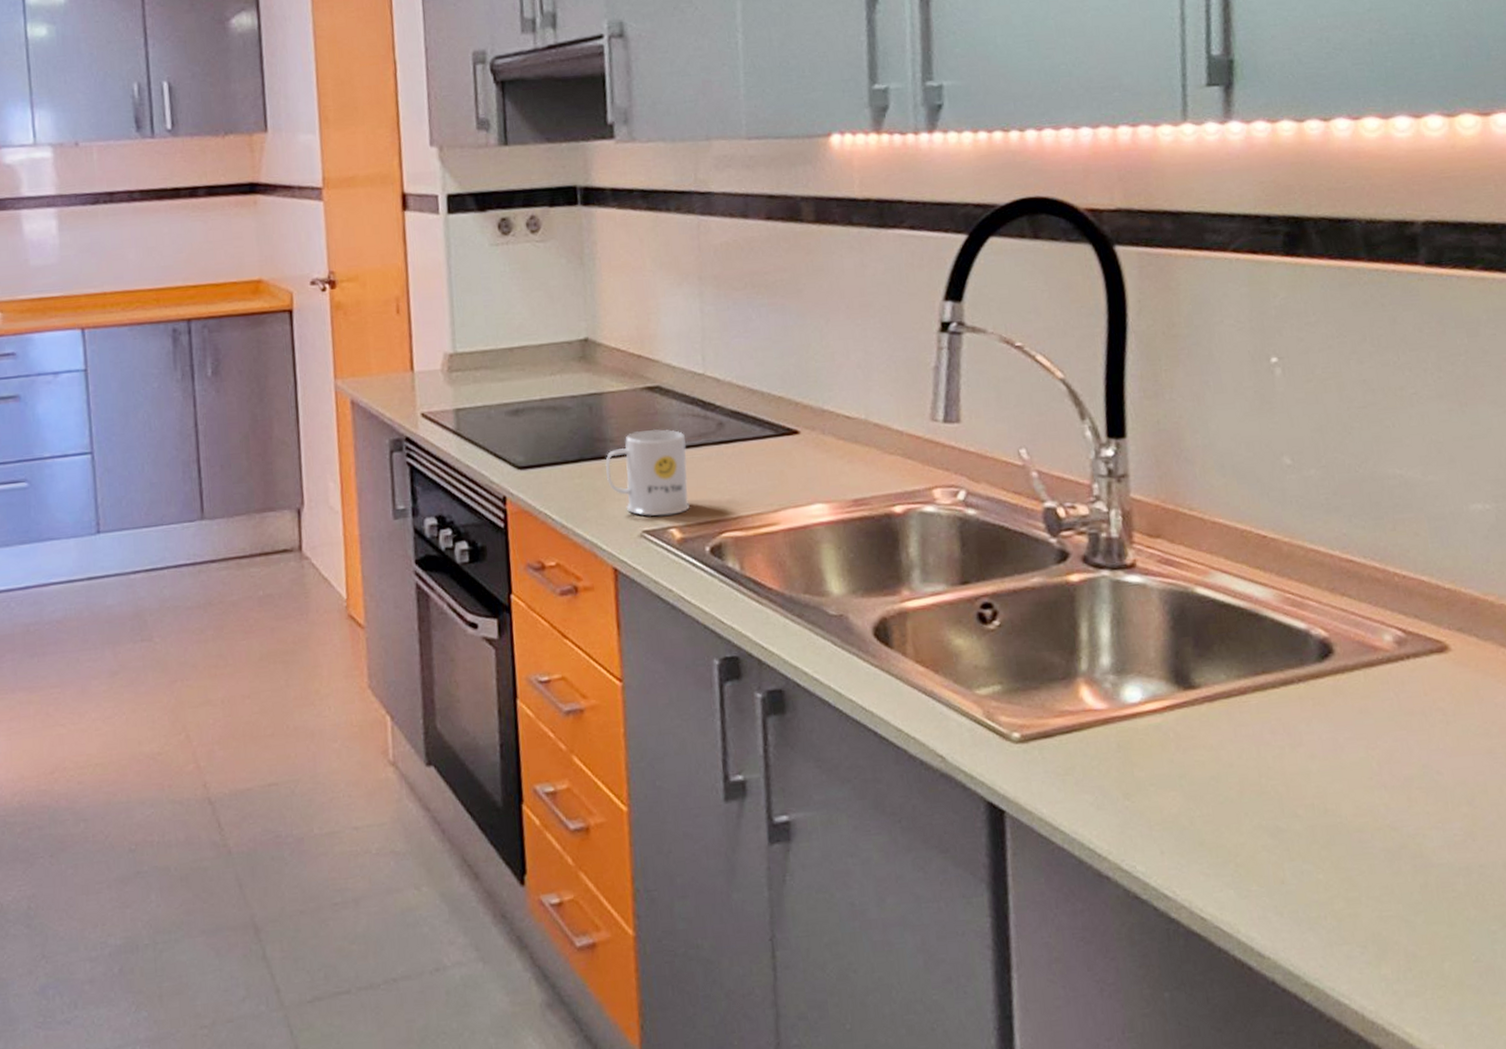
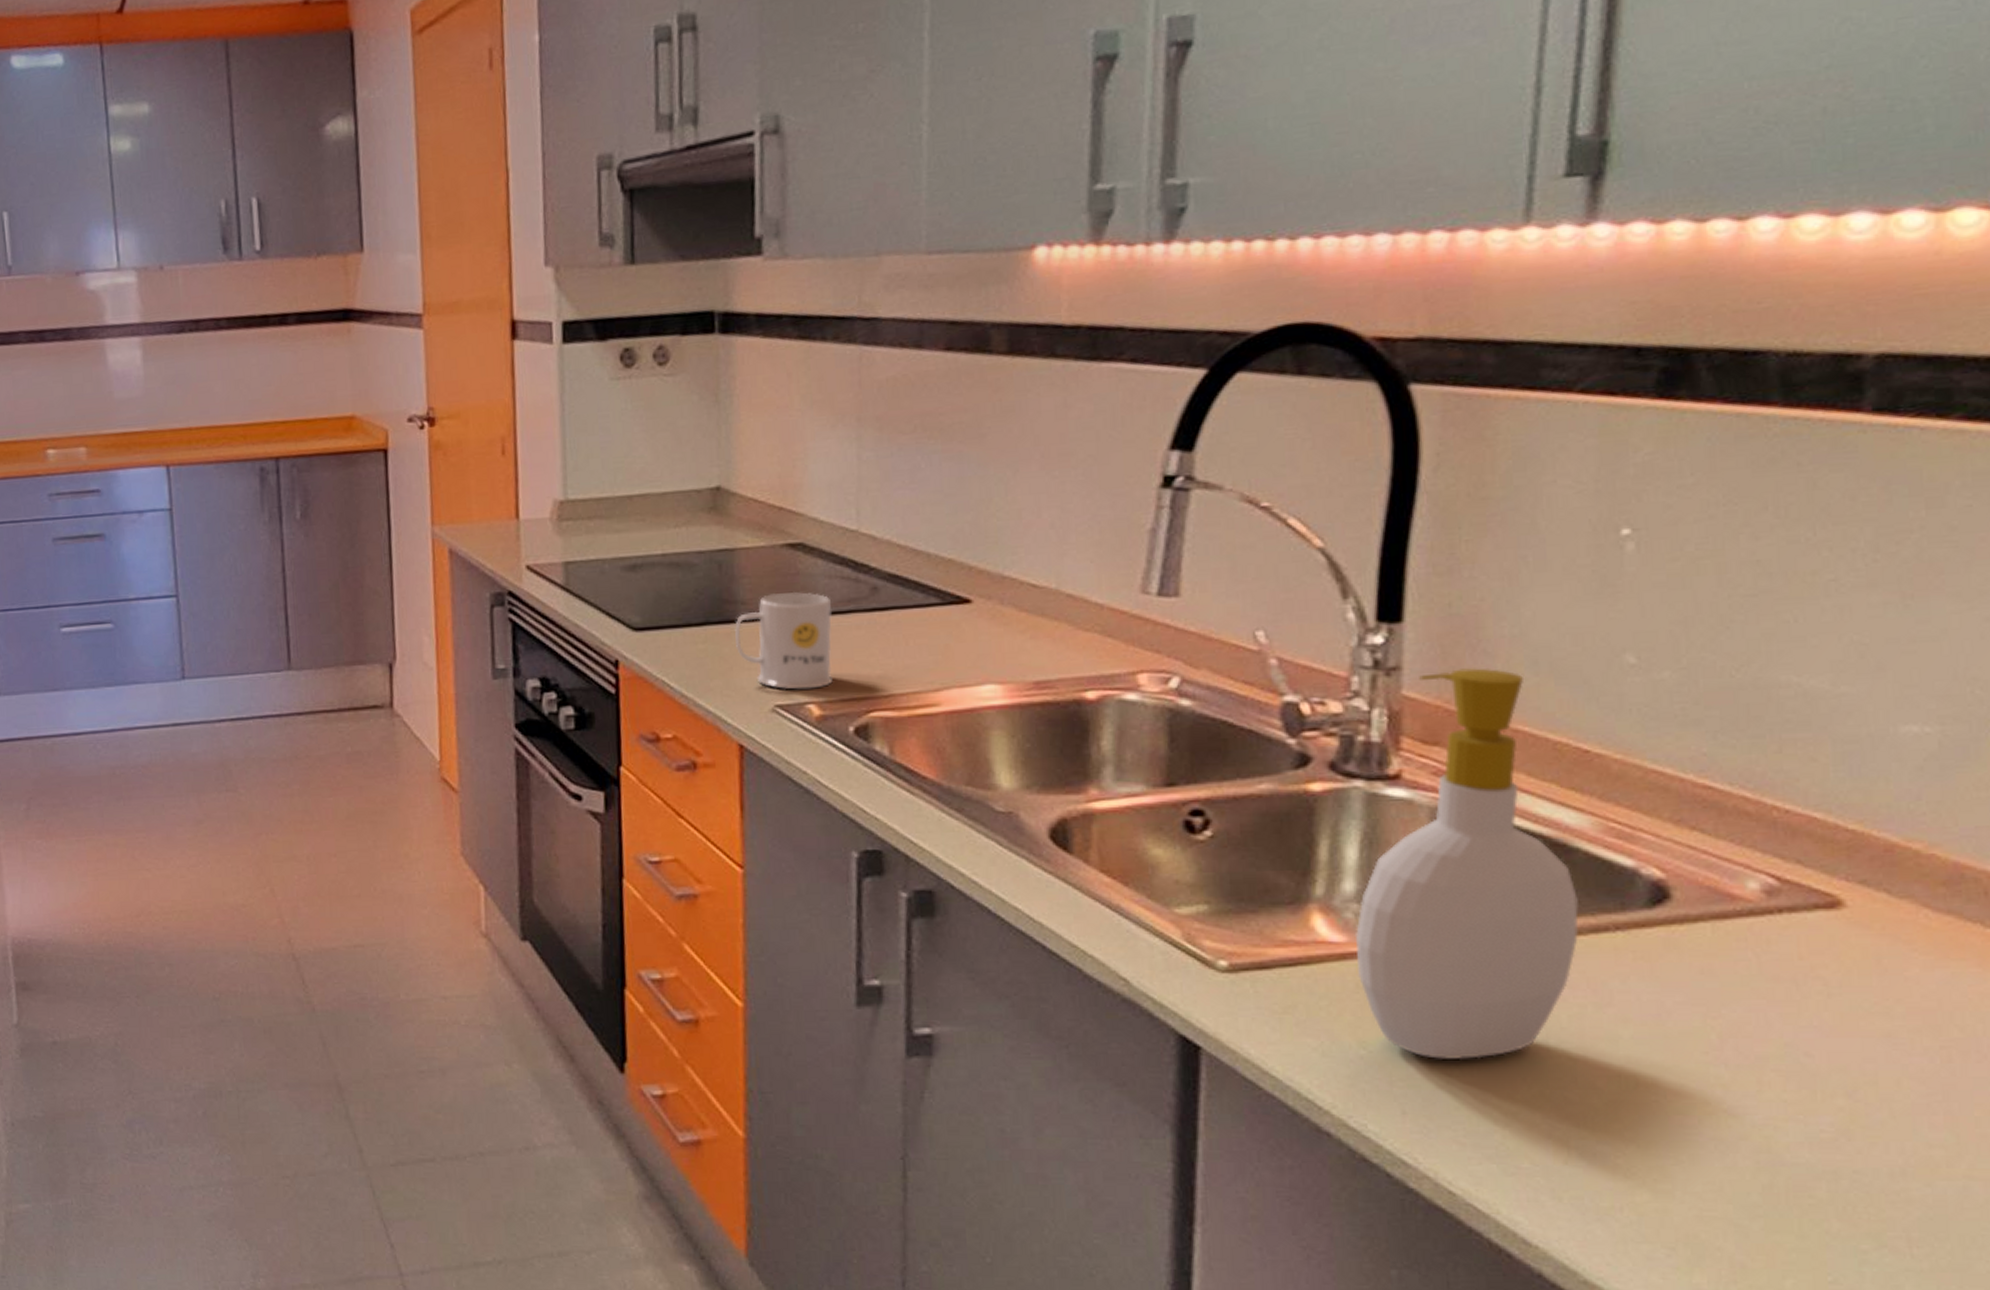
soap bottle: none [1113,472,1274,803] -> present [1354,667,1579,1059]

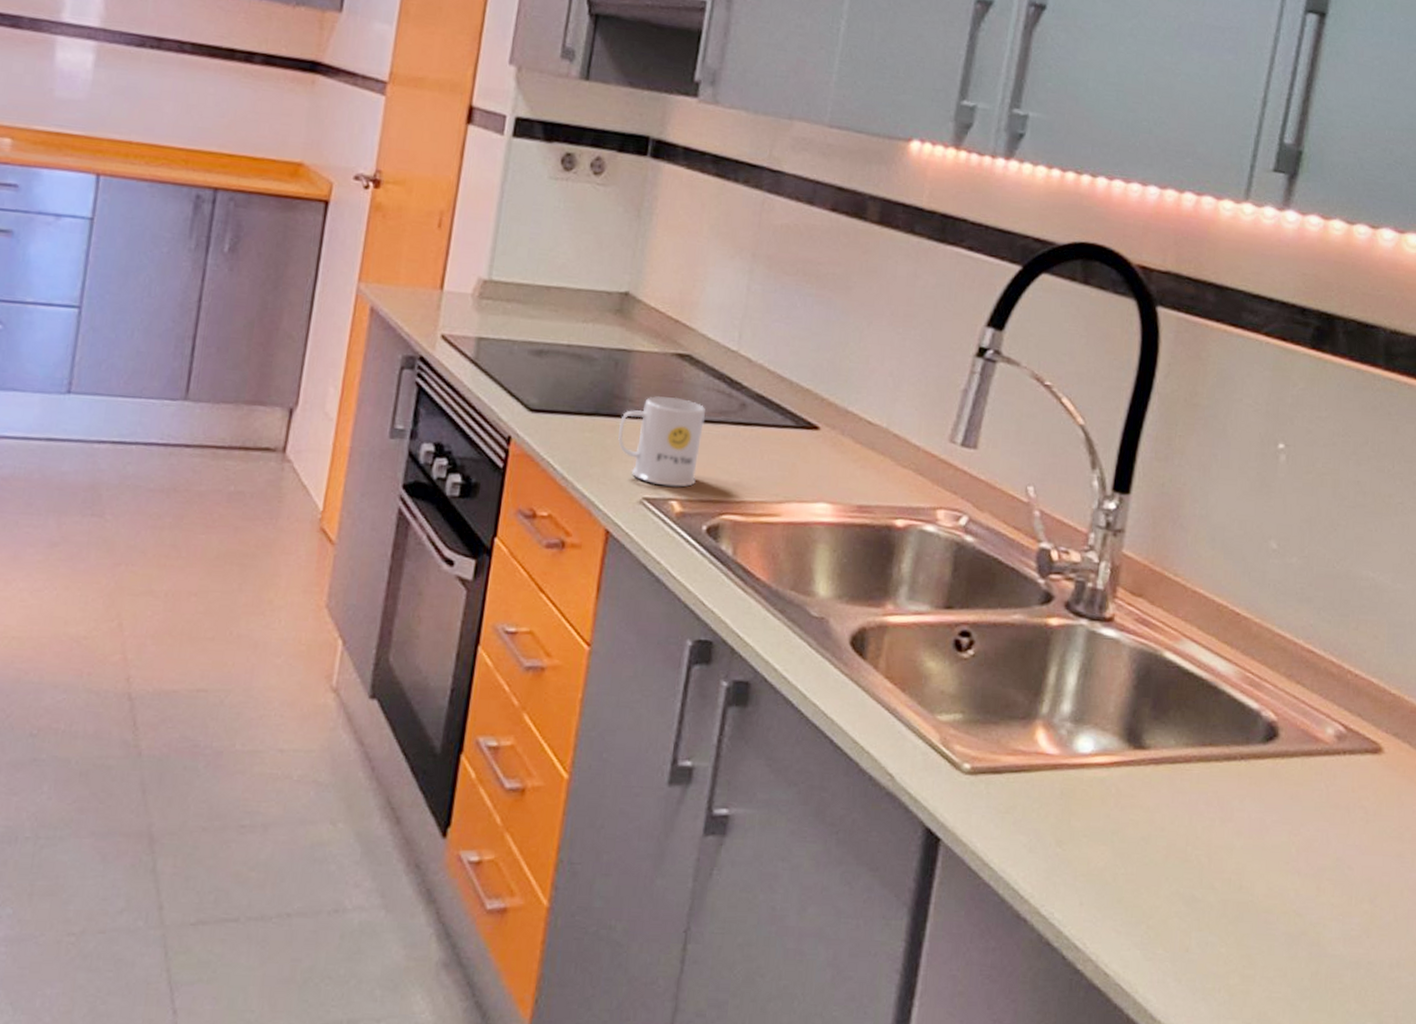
soap bottle: present [1354,667,1579,1059] -> none [1062,537,1219,860]

